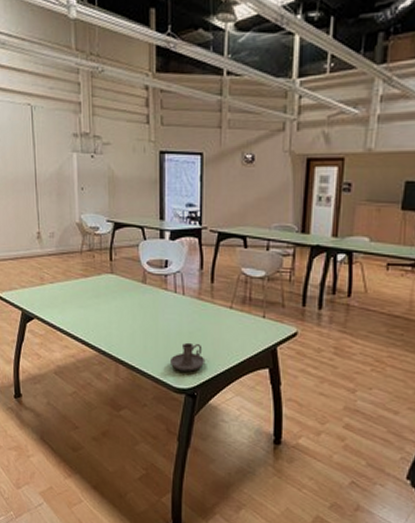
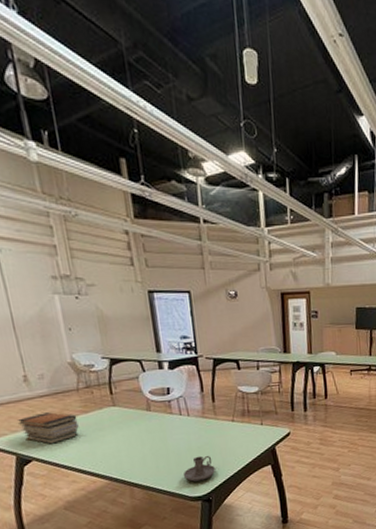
book stack: none [27,272,77,305] -> present [16,412,79,444]

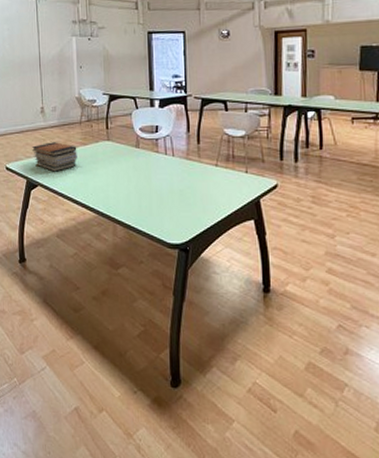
candle holder: present [183,455,216,482] -> none [163,200,196,227]

